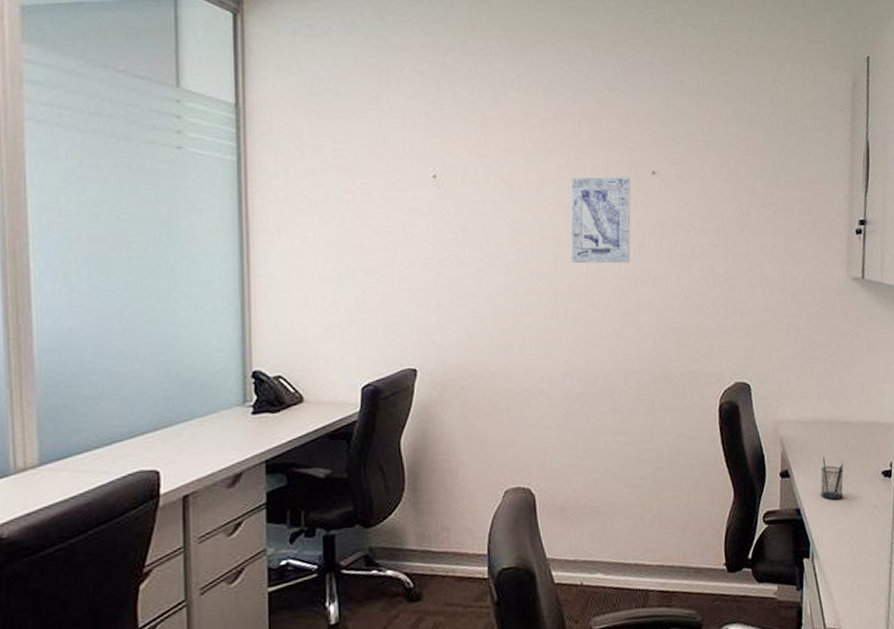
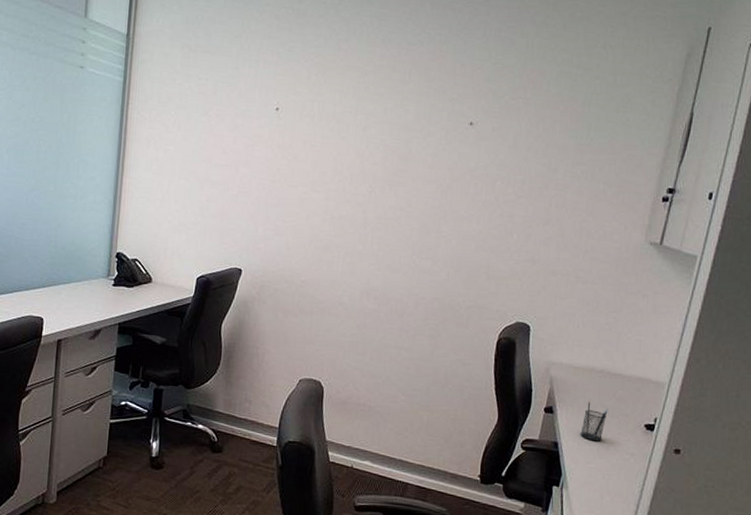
wall art: present [571,177,631,264] -> none [384,121,449,203]

